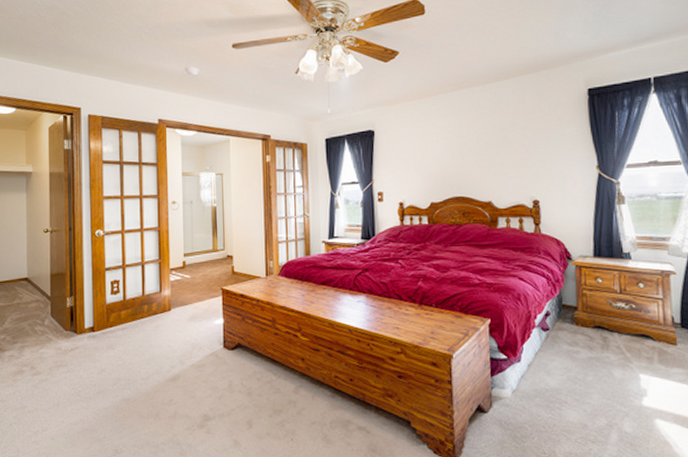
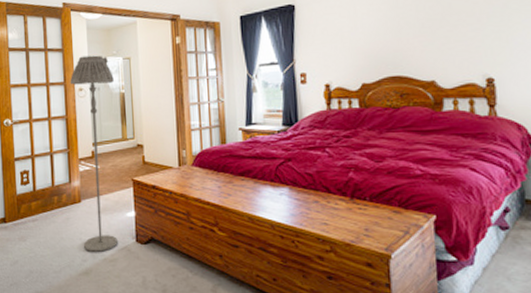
floor lamp: none [163,170,206,359] -> present [70,55,118,253]

